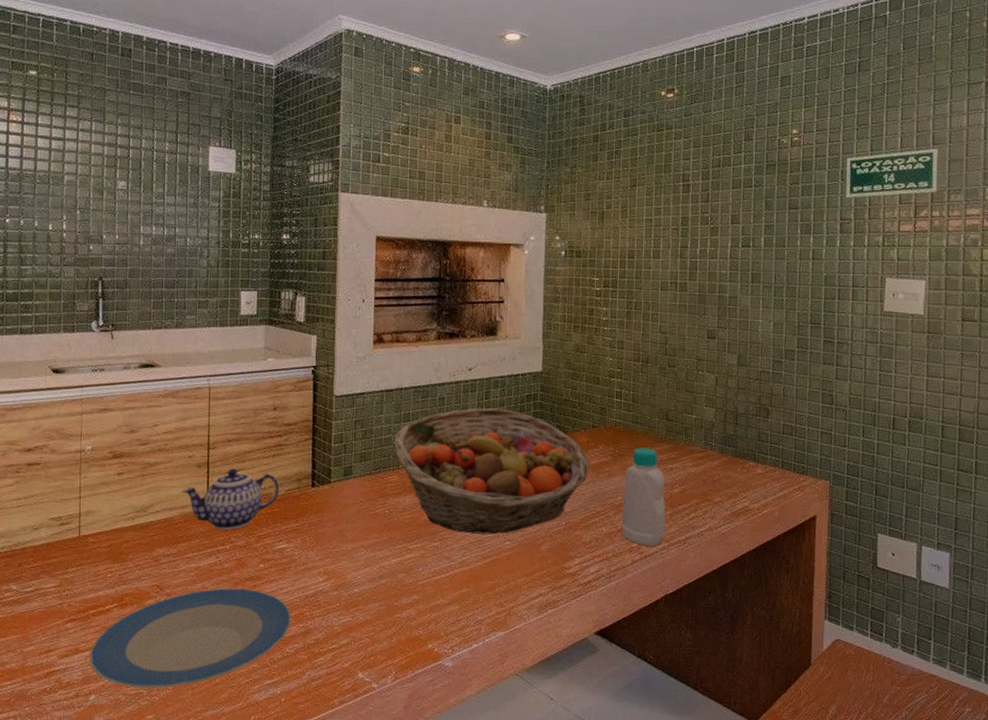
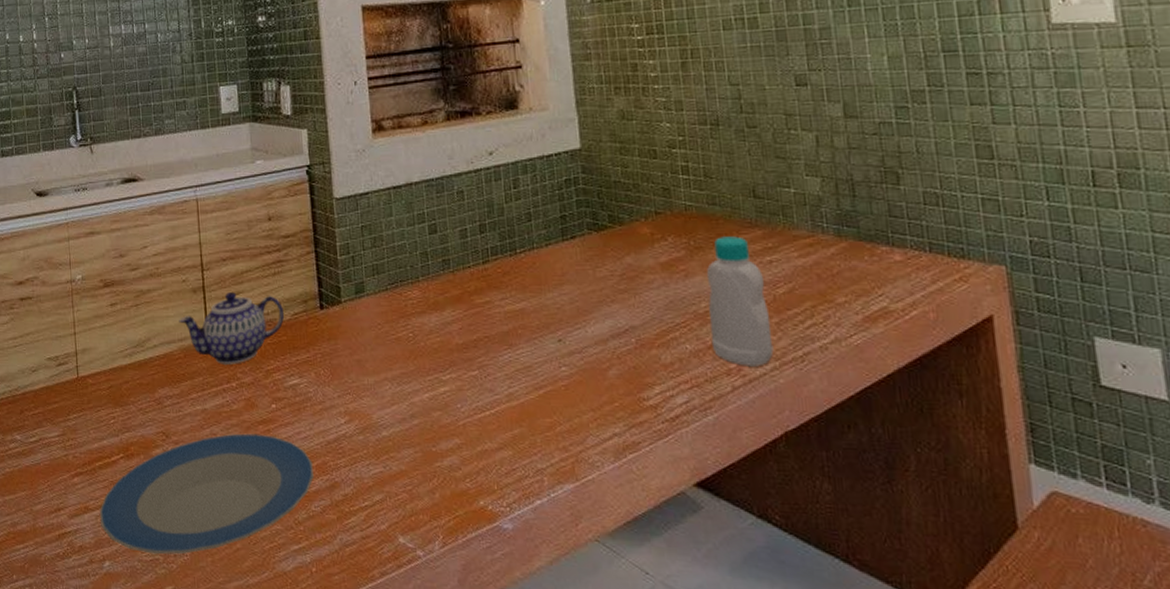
fruit basket: present [394,408,590,535] -> none [409,199,659,359]

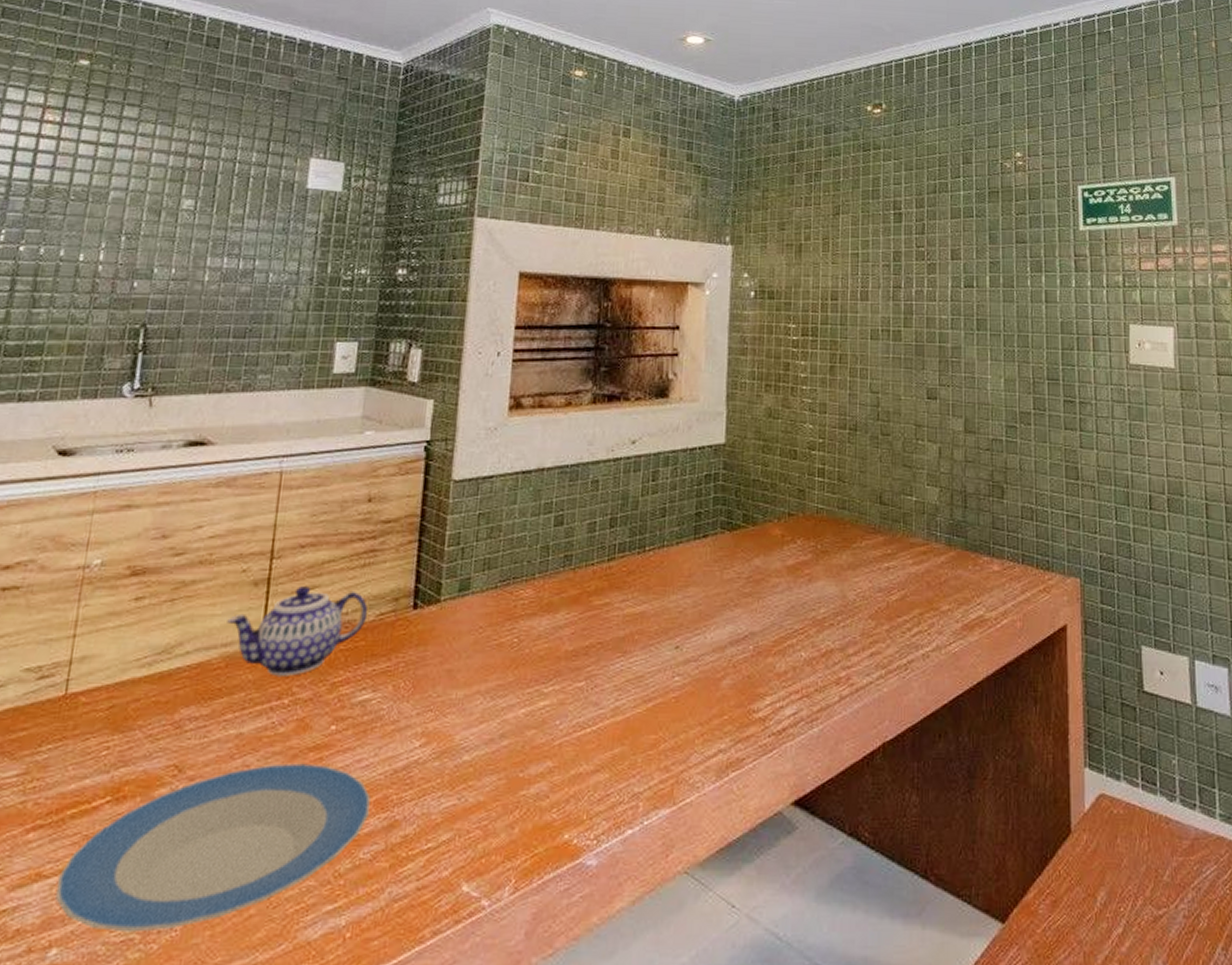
bottle: present [706,236,774,367] -> none [825,541,882,675]

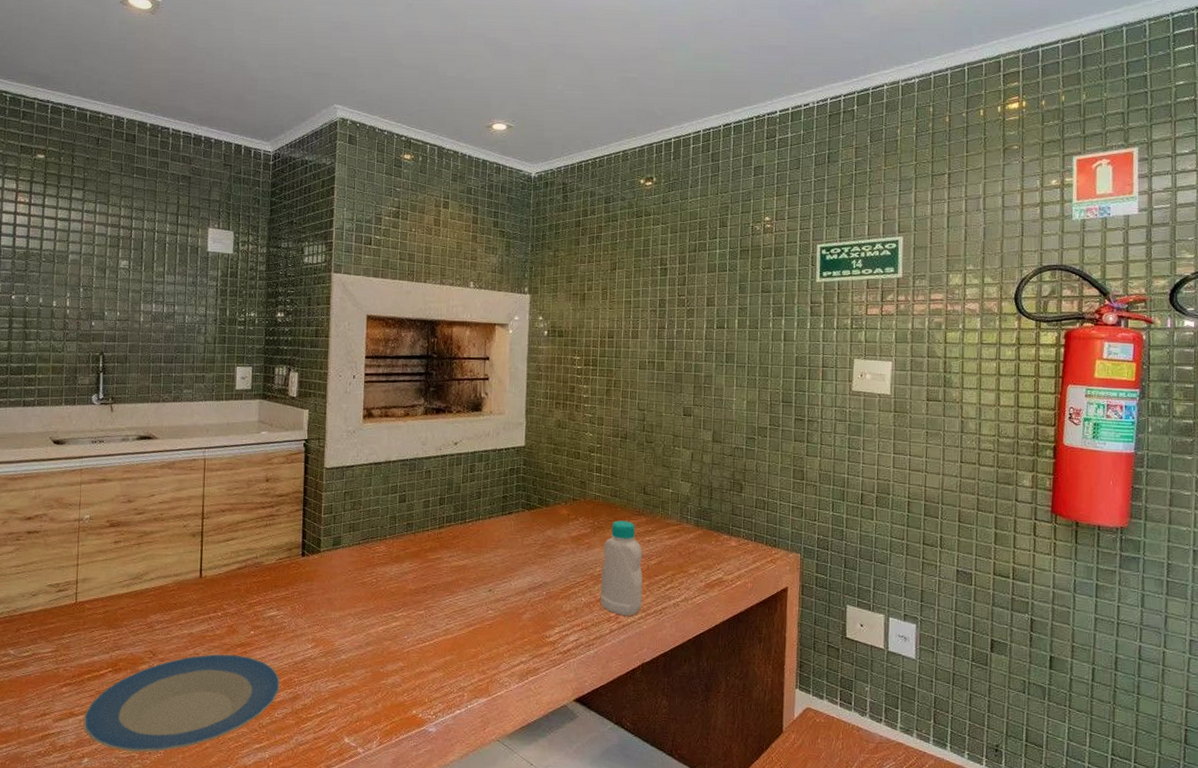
teapot: present [227,586,367,676] -> none [176,538,270,598]
bottle: none [825,541,882,675] -> present [600,520,643,616]

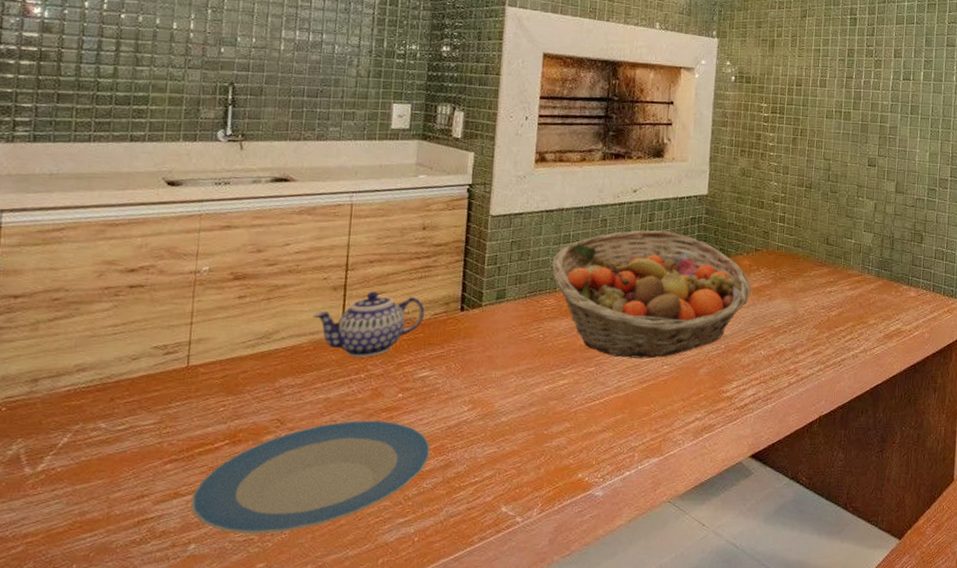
teapot: none [176,538,270,598] -> present [313,292,424,358]
fruit basket: none [382,481,570,604] -> present [552,230,751,359]
bottle: present [600,520,643,616] -> none [779,271,823,368]

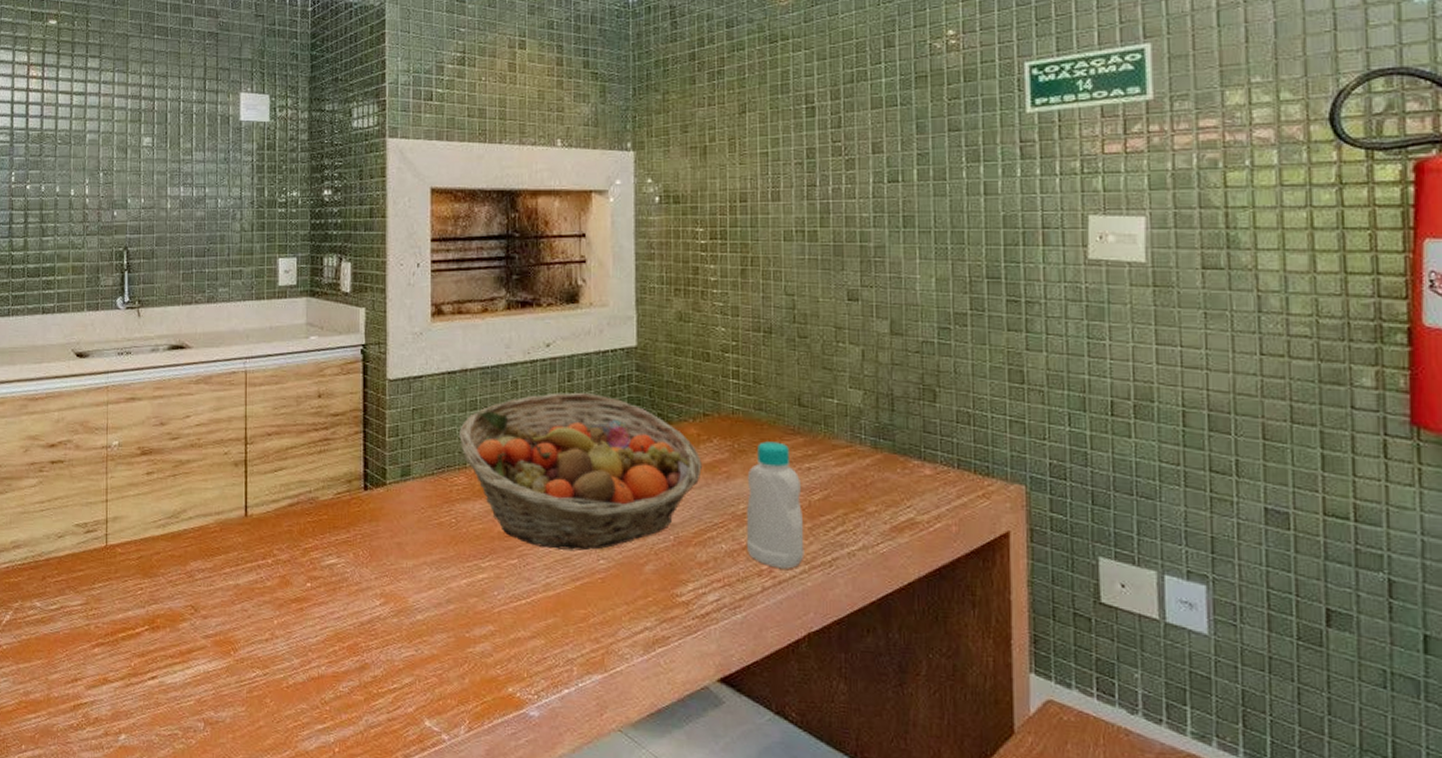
plate: present [191,420,431,535] -> none [118,610,344,730]
teapot: present [313,292,424,358] -> none [217,468,326,541]
bottle: none [779,271,823,368] -> present [746,441,805,569]

